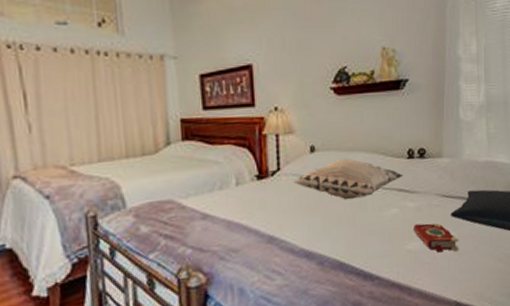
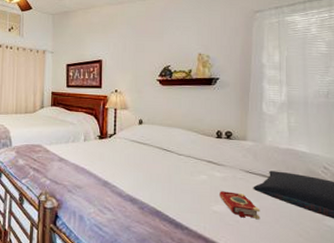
decorative pillow: present [293,158,404,200] -> none [124,131,212,163]

